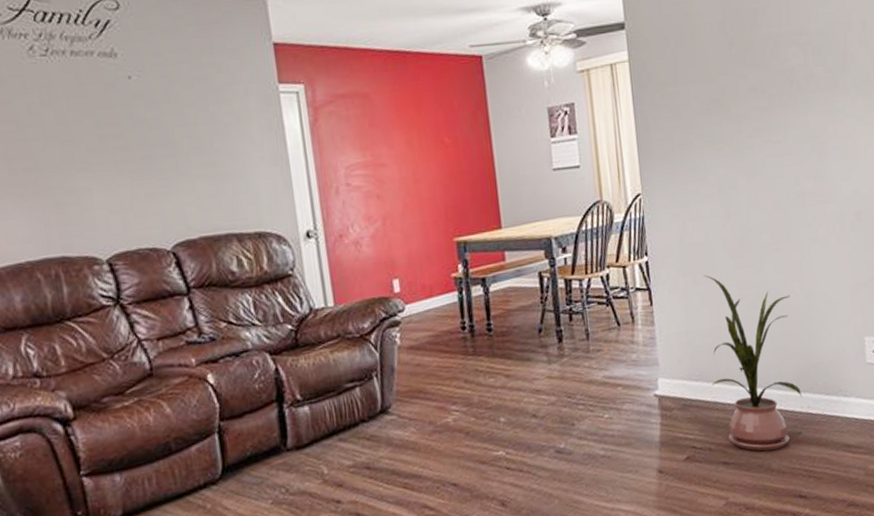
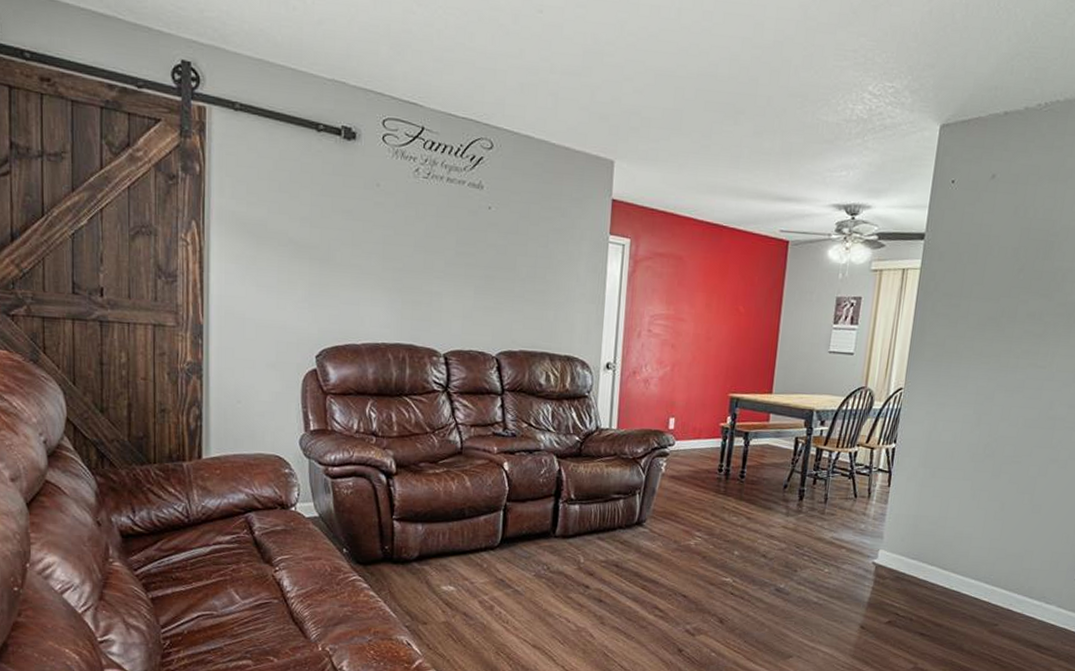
house plant: present [704,275,803,452] -> none [926,471,1019,634]

